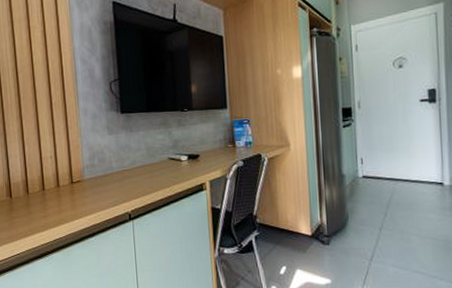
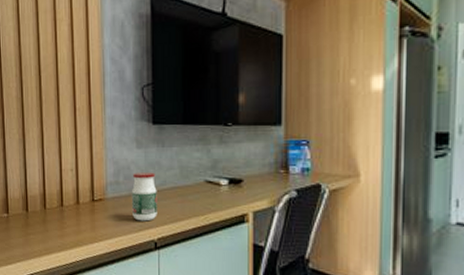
jar: none [105,154,130,197] -> present [131,172,157,222]

